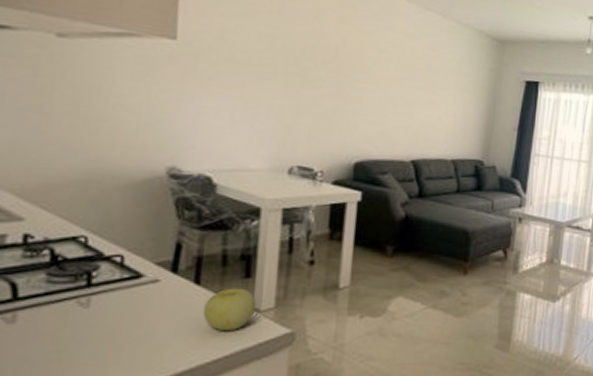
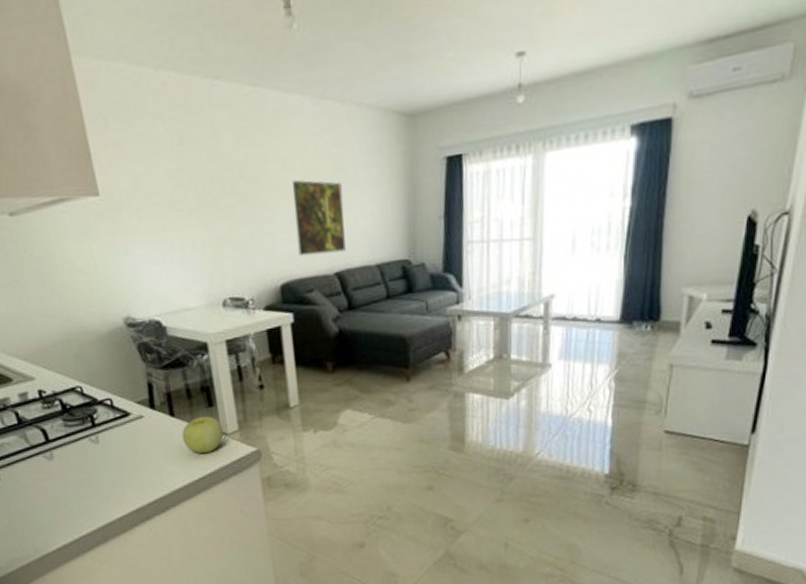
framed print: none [379,70,432,143] -> present [293,180,346,256]

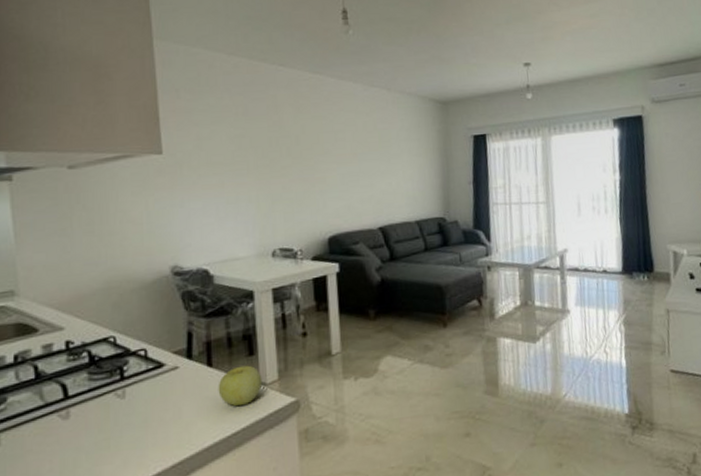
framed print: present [293,180,346,256] -> none [343,148,389,212]

